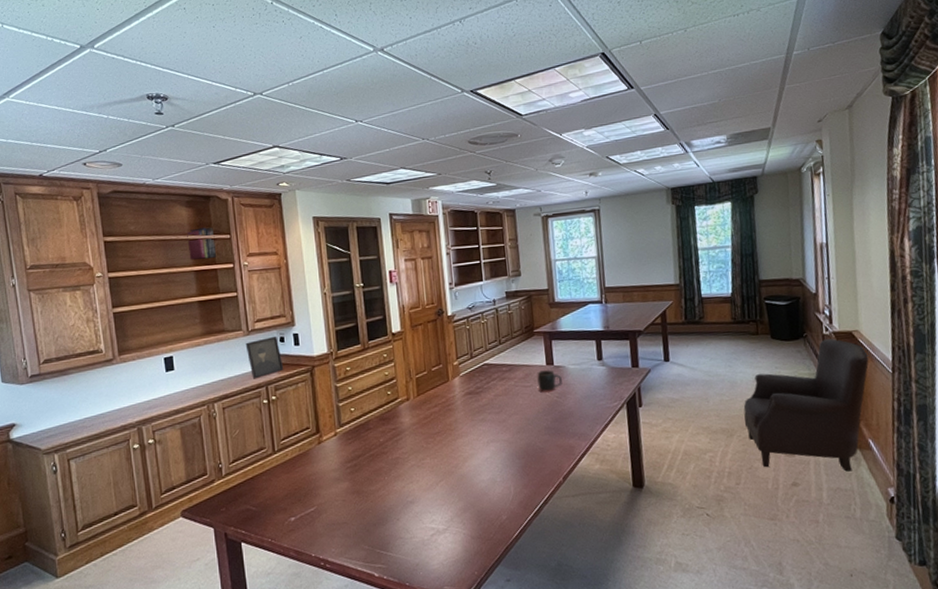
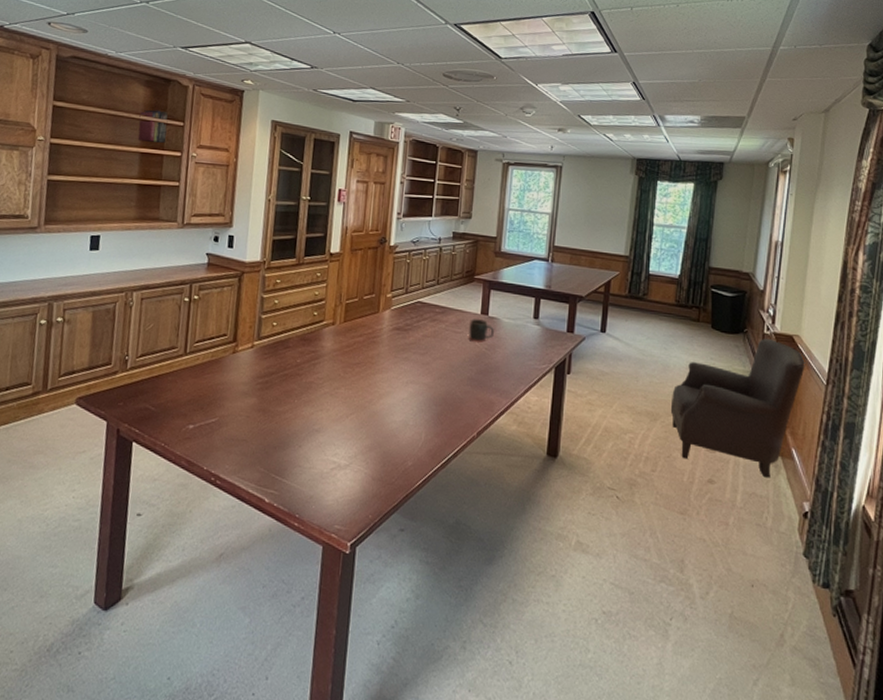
picture frame: present [245,336,284,379] -> none [177,233,213,275]

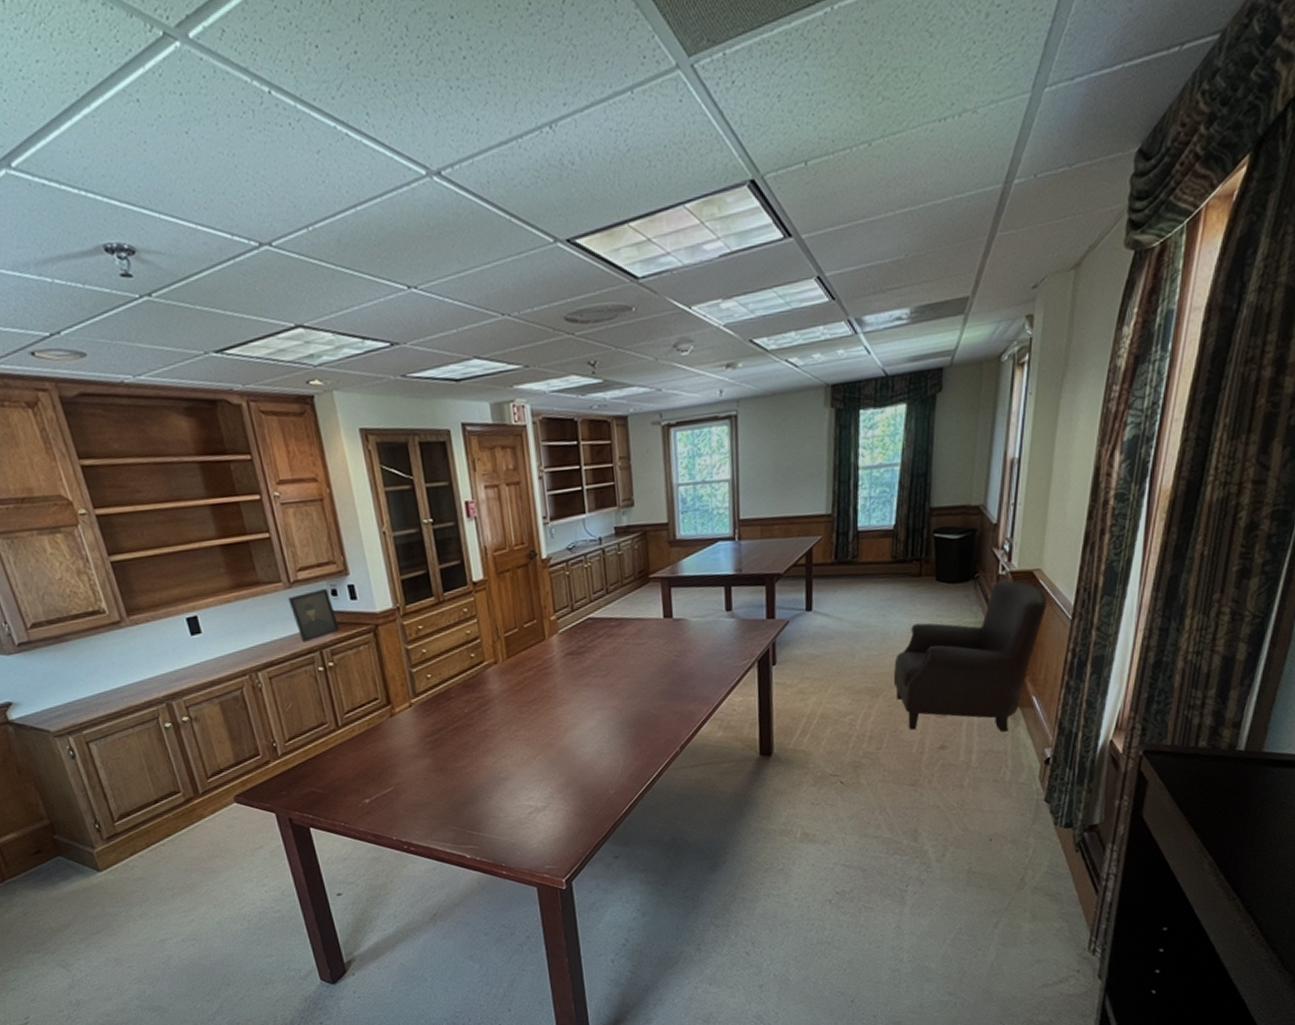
books: present [137,109,168,144] -> none [192,444,237,490]
picture frame: none [177,233,213,275] -> present [288,588,340,642]
mug: present [468,319,494,343] -> none [652,623,682,651]

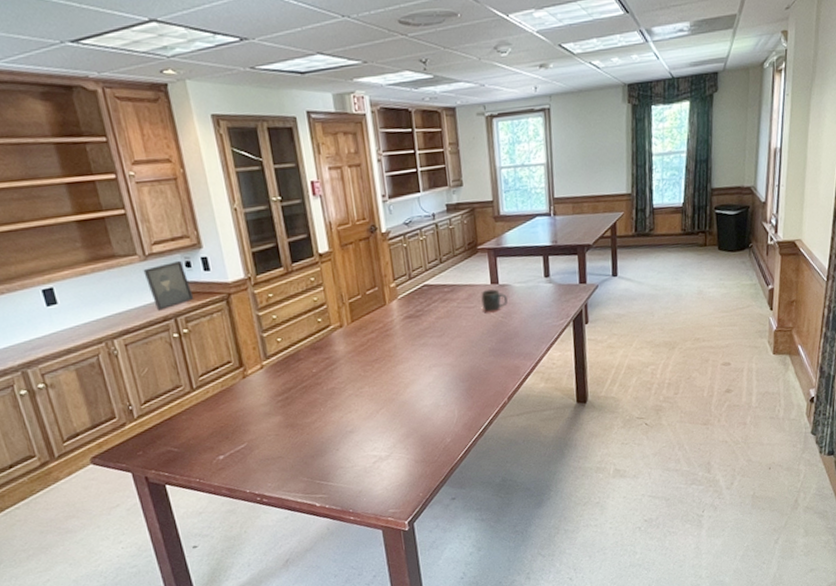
mug: none [652,623,682,651] -> present [481,289,508,313]
chair: present [893,579,1049,732] -> none [686,248,808,377]

